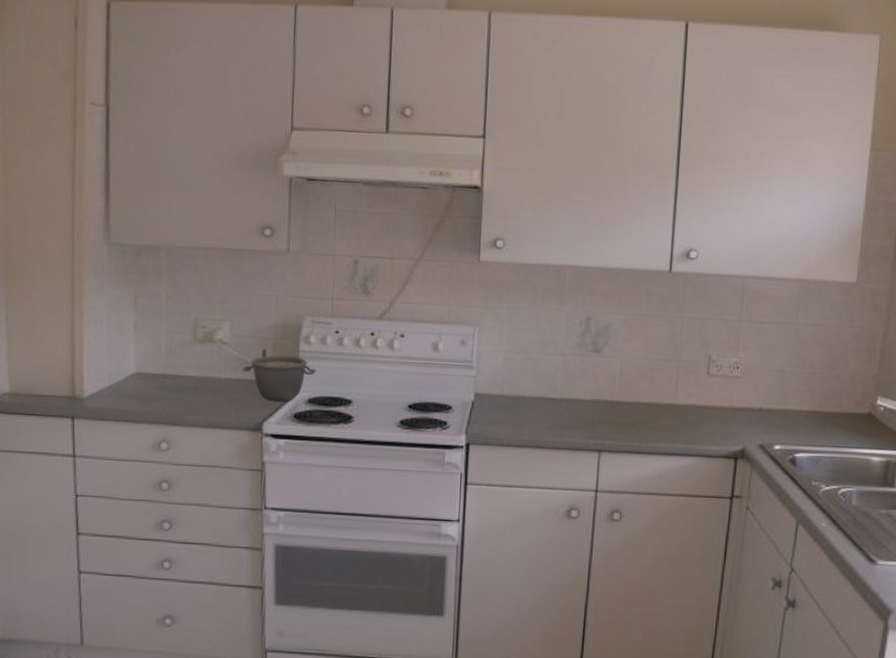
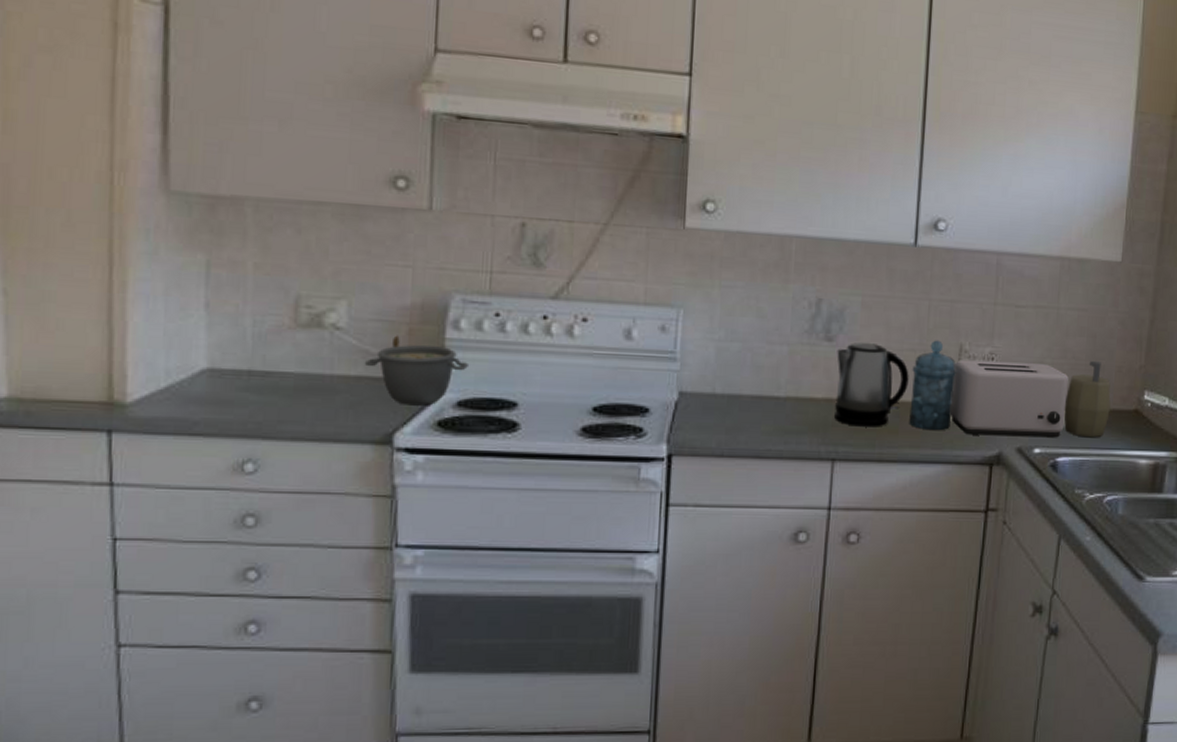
kettle: none [601,353,665,425] -> present [834,342,909,427]
canister: none [664,352,707,429] -> present [909,340,957,431]
toaster: none [699,368,807,437] -> present [950,360,1069,438]
soap dispenser: none [802,370,846,437] -> present [1064,361,1111,438]

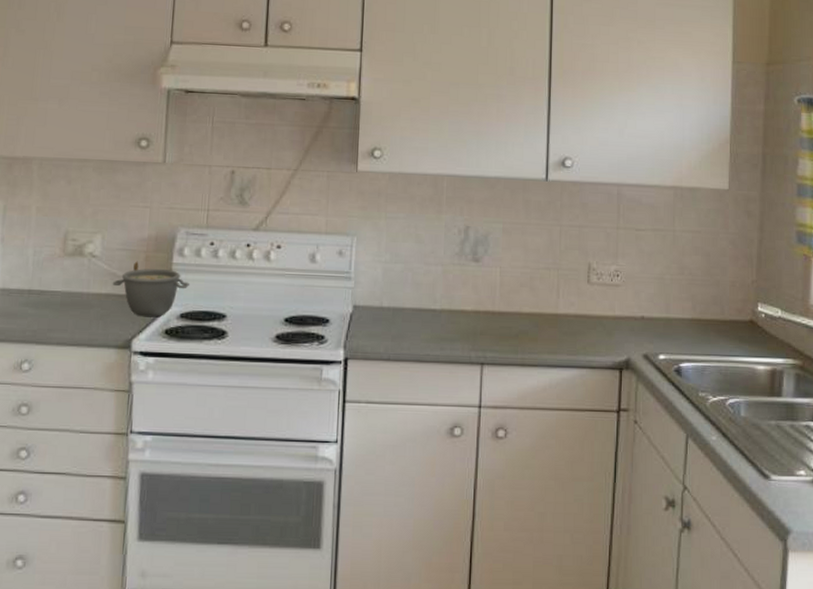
kettle: present [834,342,909,427] -> none [482,262,545,336]
canister: present [909,340,957,431] -> none [547,260,587,339]
toaster: present [950,360,1069,438] -> none [582,277,687,346]
soap dispenser: present [1064,361,1111,438] -> none [684,277,727,346]

